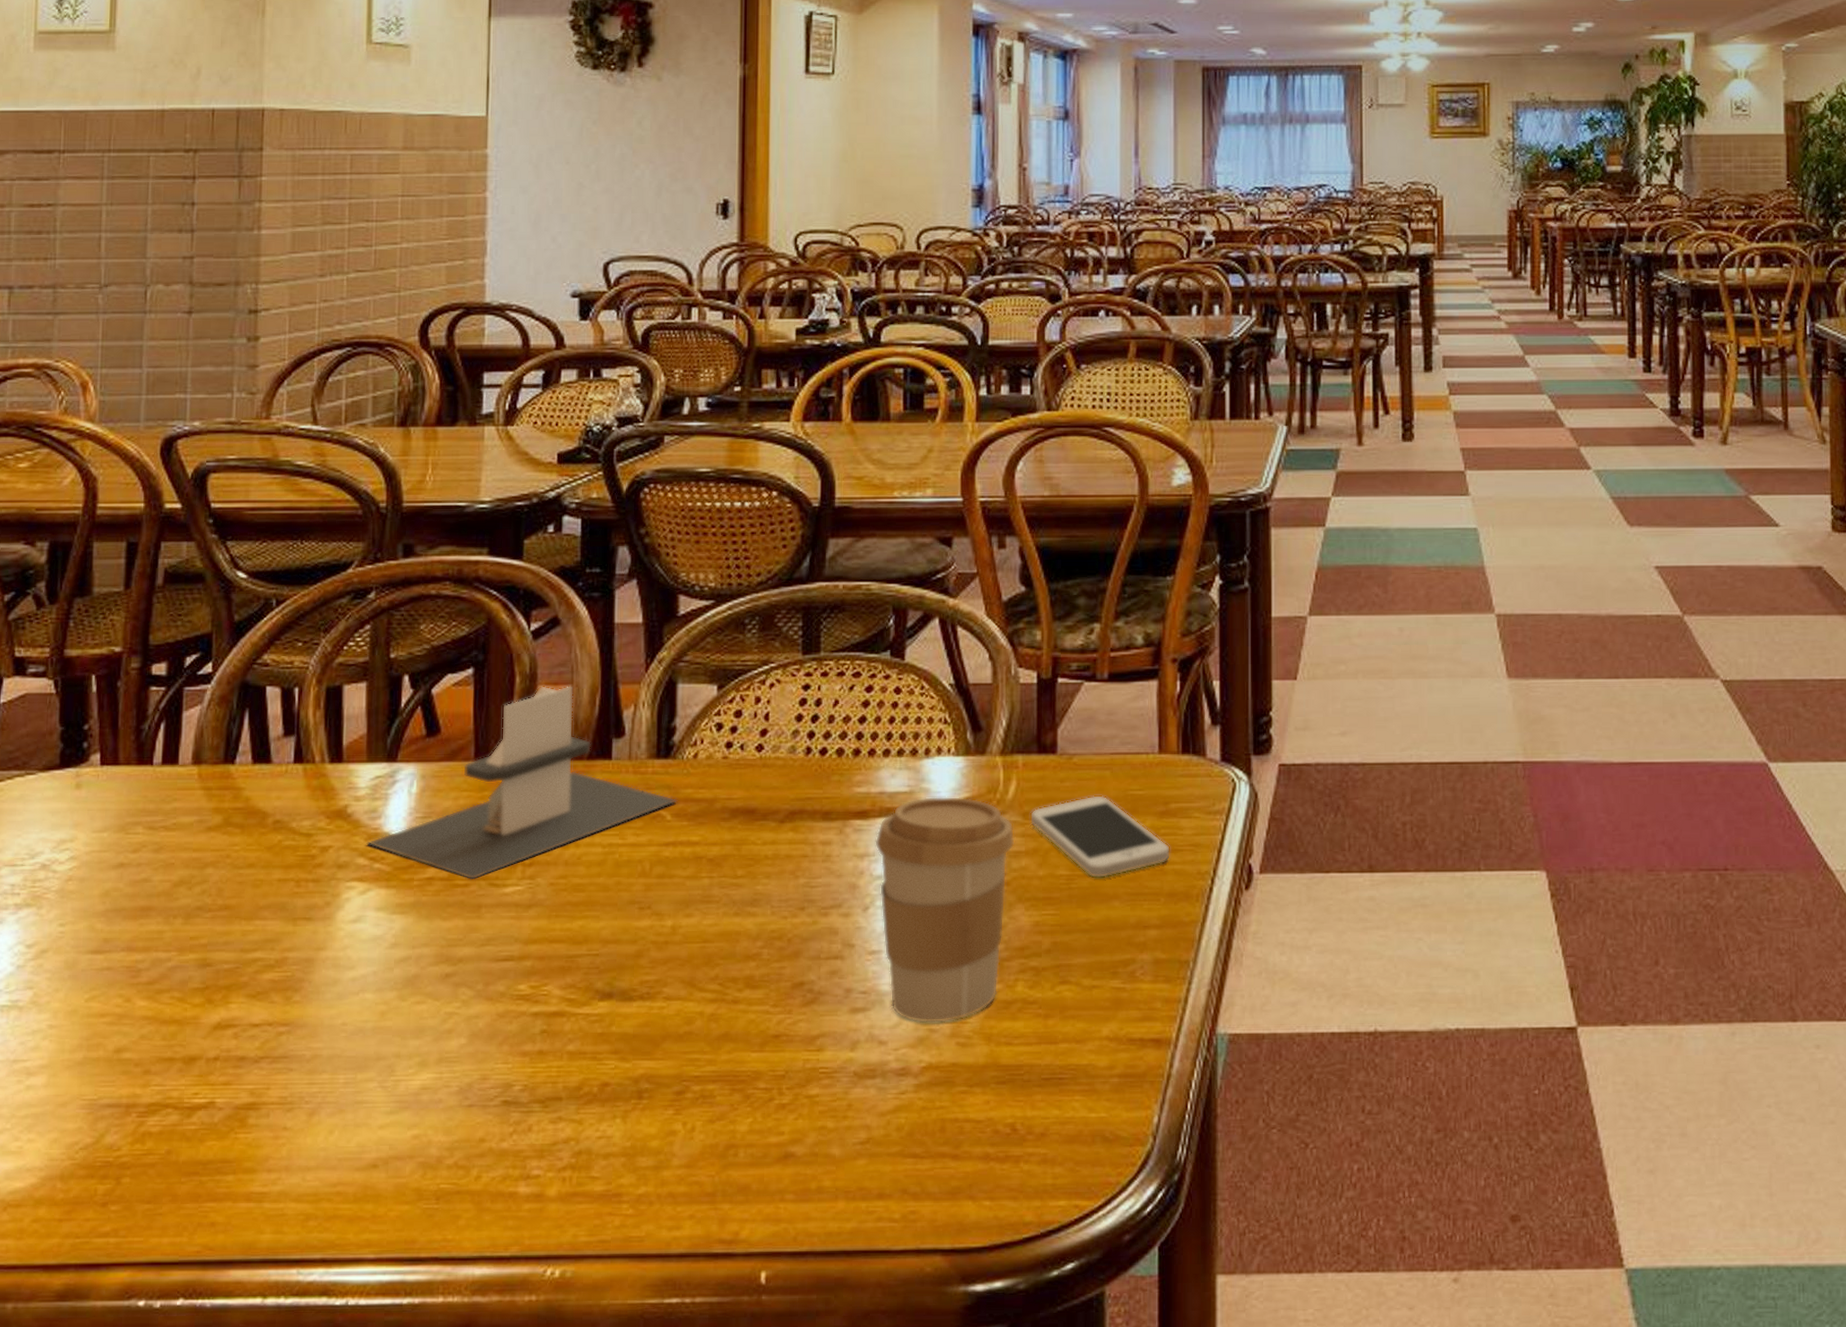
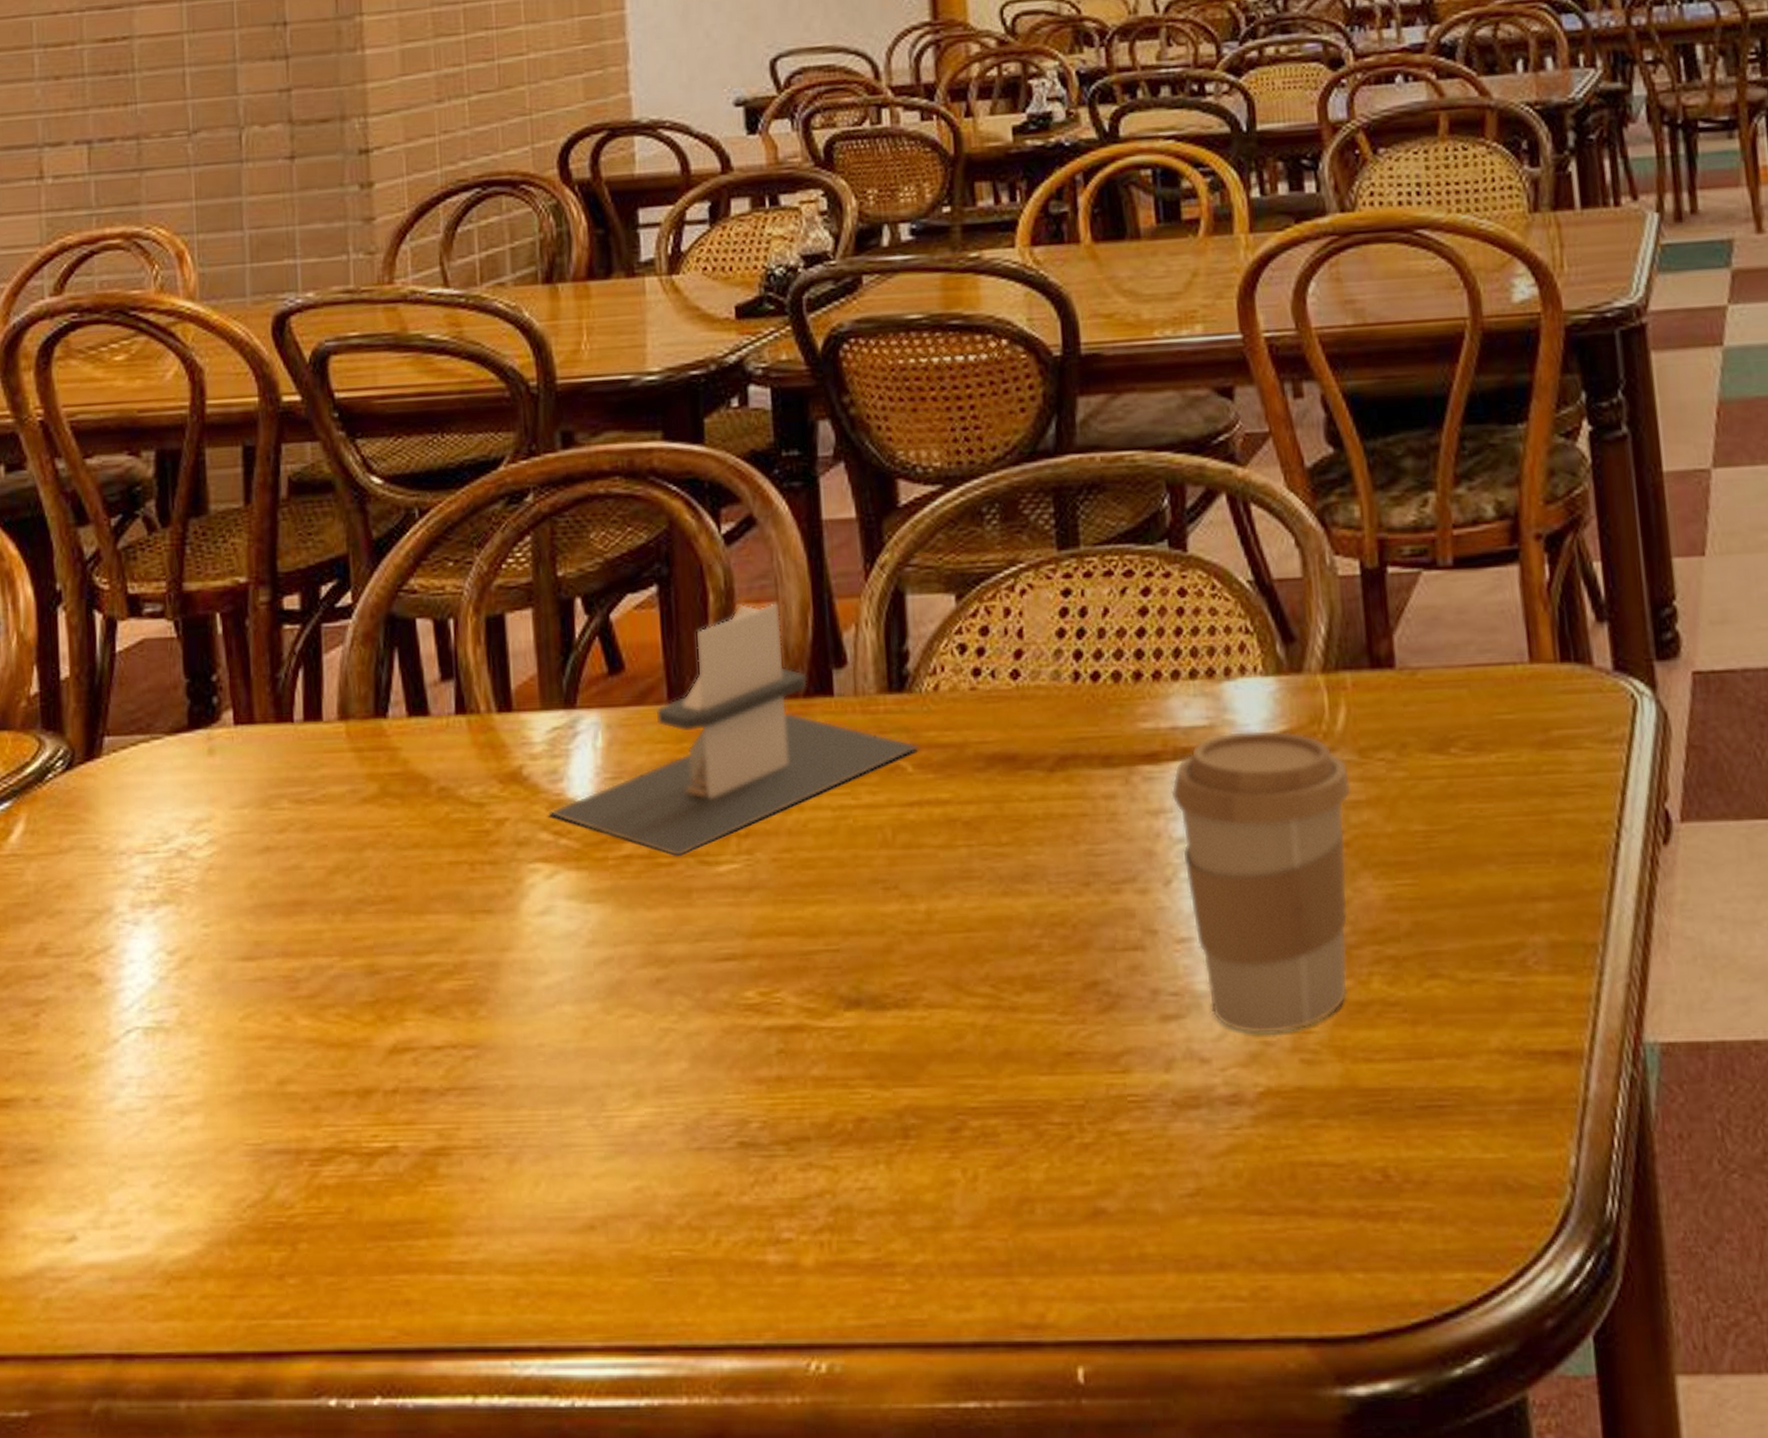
smartphone: present [1030,795,1171,879] -> none [1368,722,1559,835]

